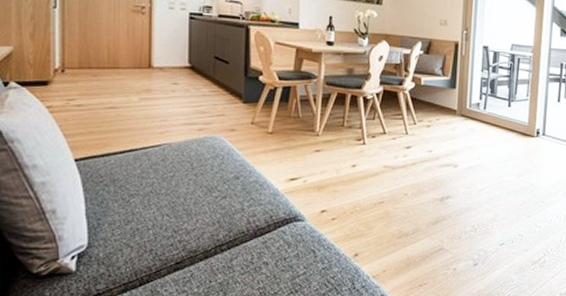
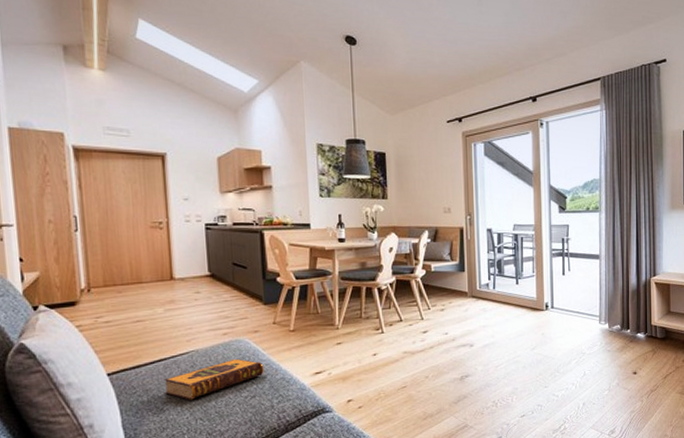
hardback book: none [132,156,238,195] -> present [164,358,264,400]

